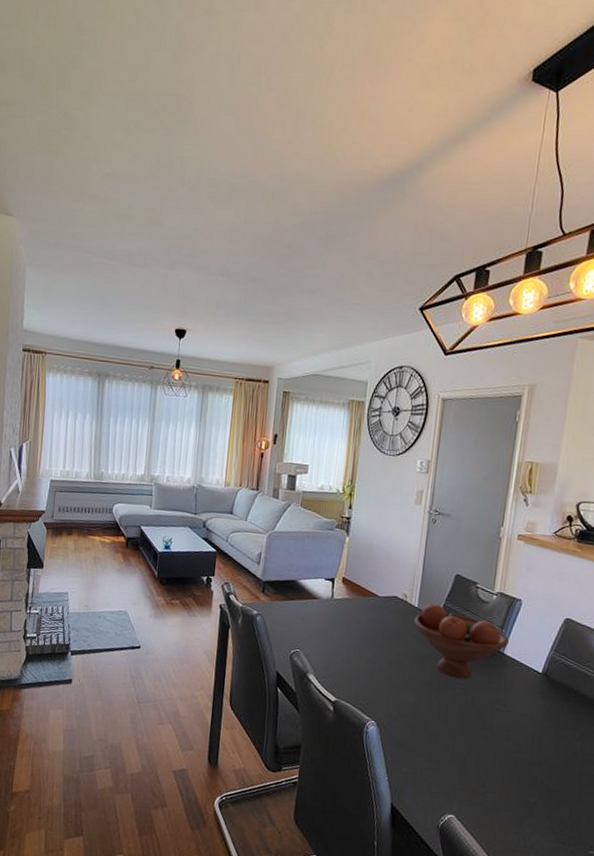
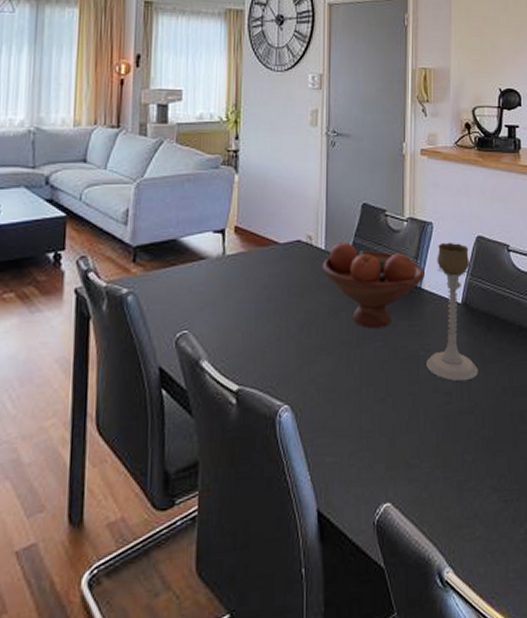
candle holder: none [500,618,556,738] -> present [426,242,478,382]

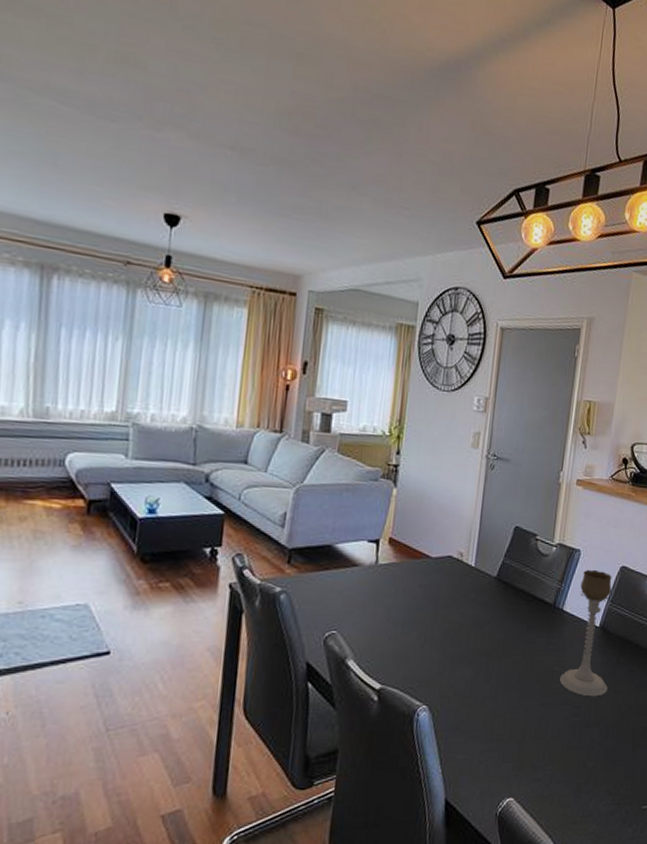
fruit bowl: present [322,242,425,329] -> none [470,561,568,643]

